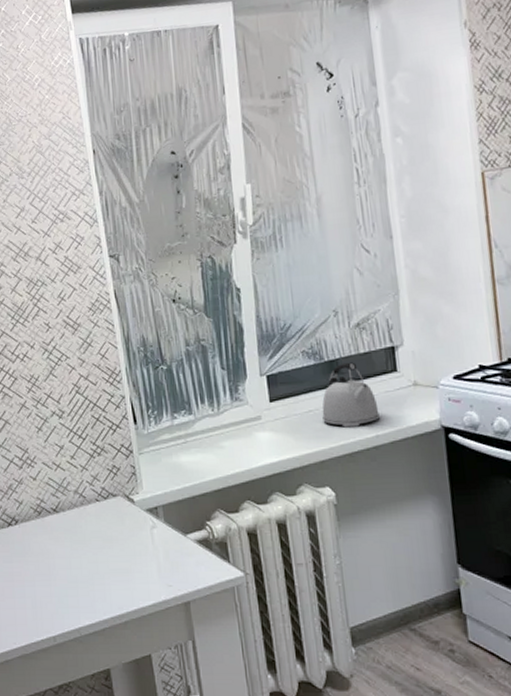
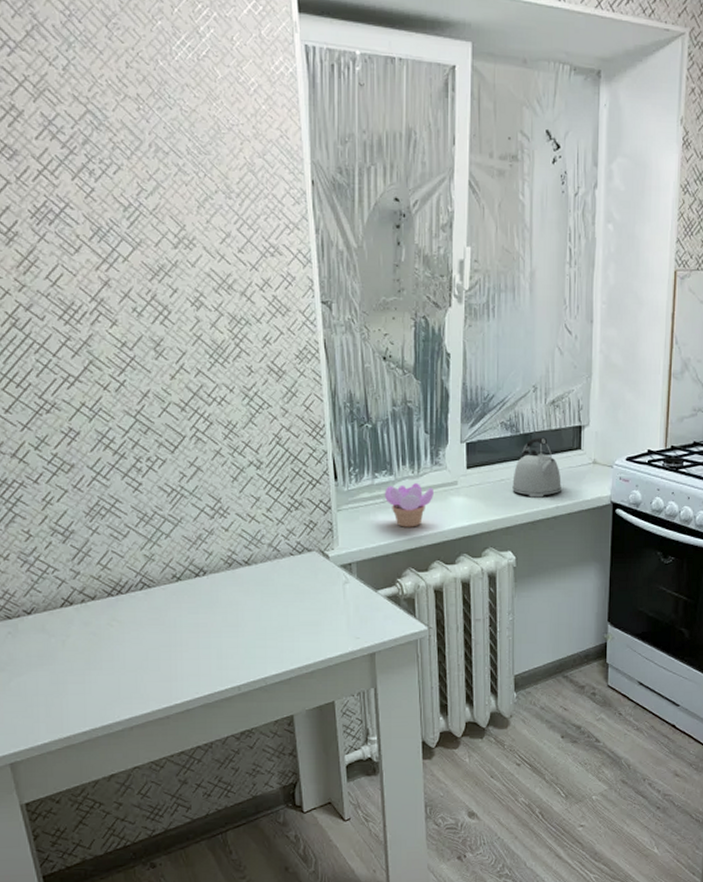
succulent plant: none [186,421,237,467] -> present [385,483,433,527]

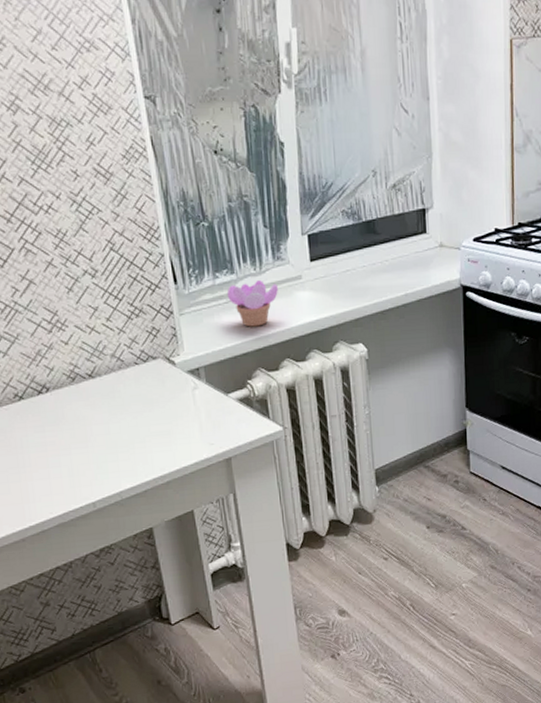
kettle: present [512,437,561,498] -> none [358,223,409,287]

